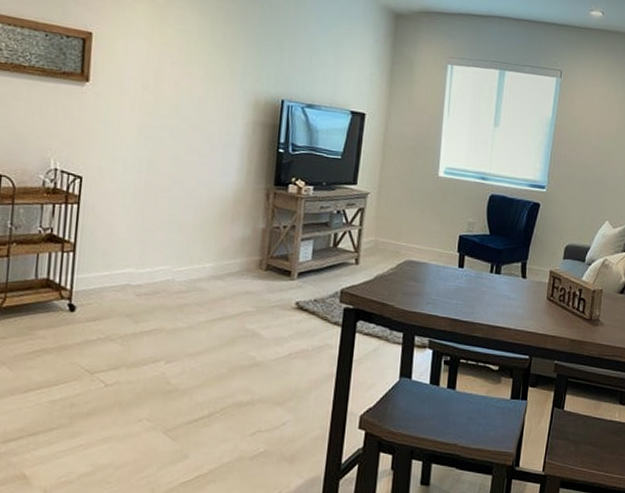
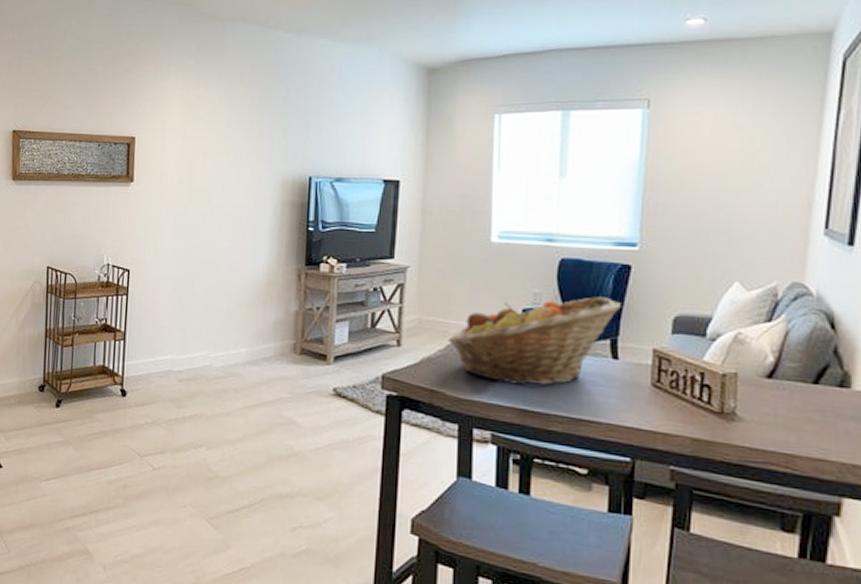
fruit basket: none [398,227,532,299] -> present [447,297,622,385]

